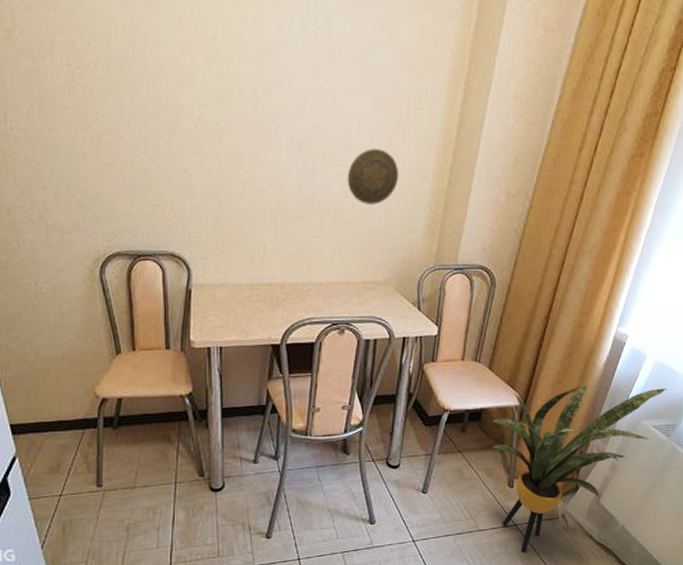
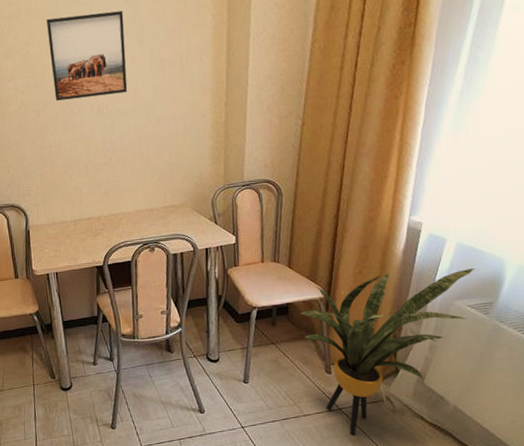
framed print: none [244,9,346,131] -> present [46,10,128,101]
decorative plate: present [347,148,400,205] -> none [139,99,183,145]

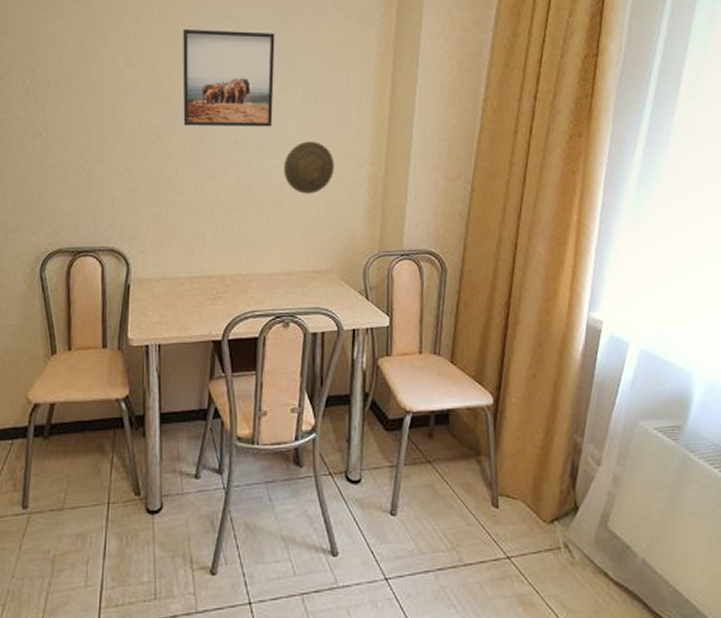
decorative plate: none [139,99,183,145] -> present [283,141,335,194]
house plant: present [300,268,476,436] -> none [463,379,661,596]

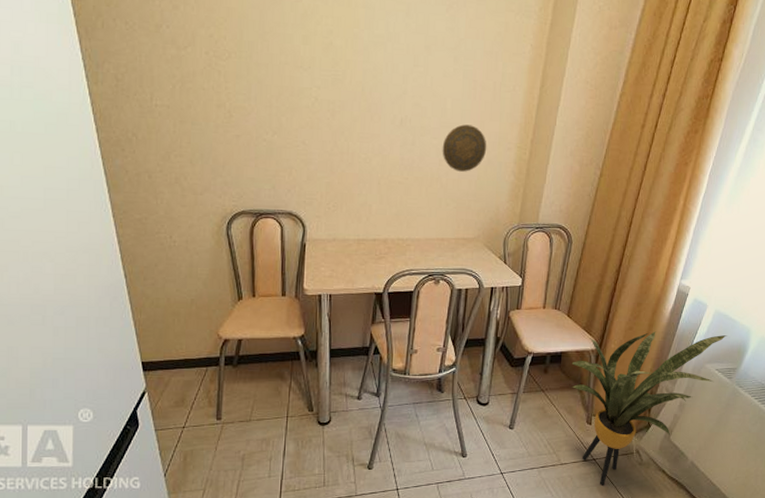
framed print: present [182,28,275,127] -> none [355,9,442,110]
house plant: none [463,379,661,596] -> present [571,331,727,486]

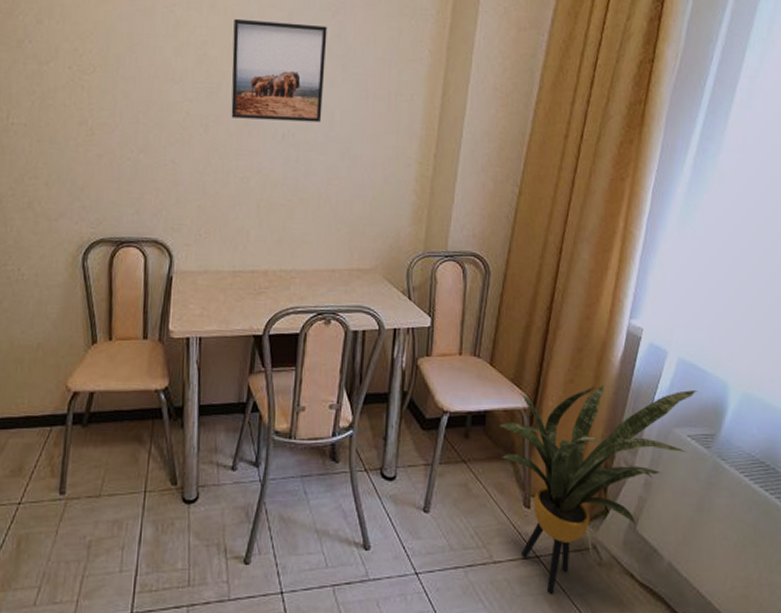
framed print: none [355,9,442,110] -> present [231,18,327,122]
decorative plate: present [442,124,487,172] -> none [330,138,383,192]

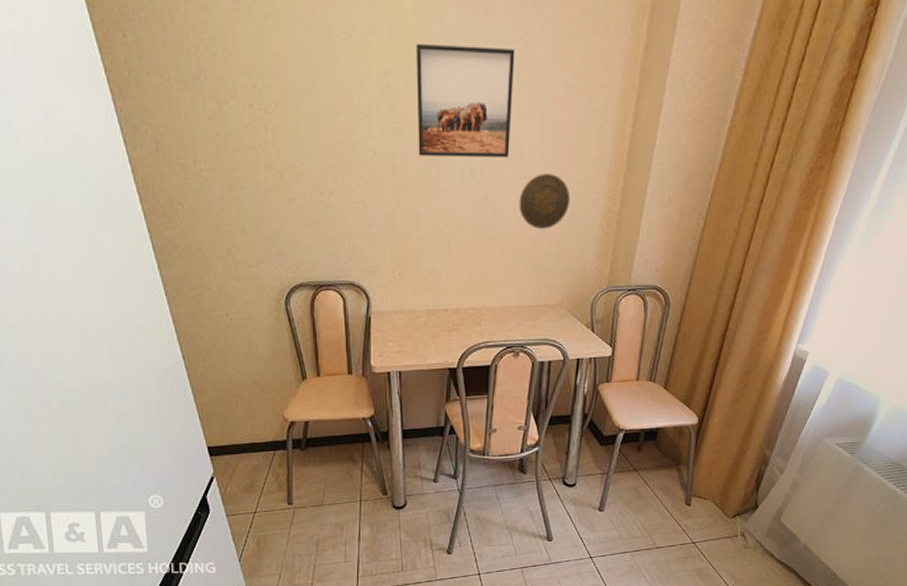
decorative plate: none [330,138,383,192] -> present [518,173,571,229]
house plant: present [499,385,698,594] -> none [668,403,851,570]

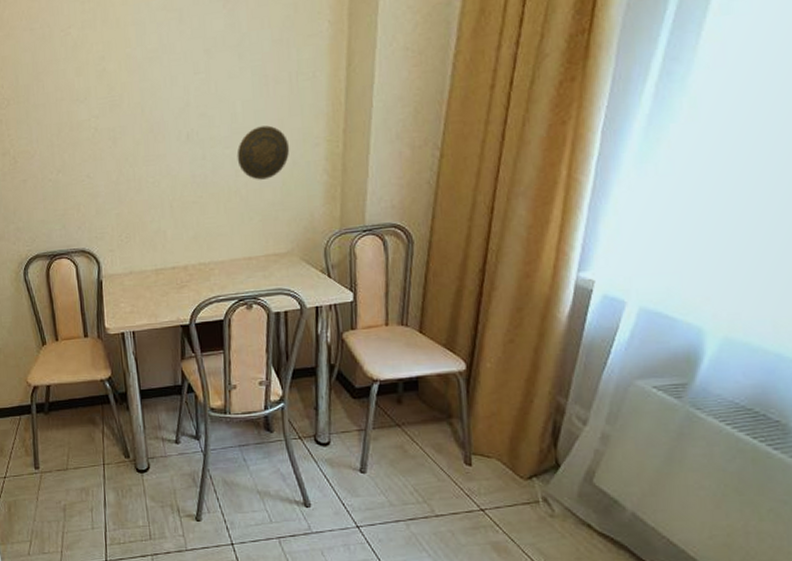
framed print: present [416,43,515,158] -> none [127,18,223,127]

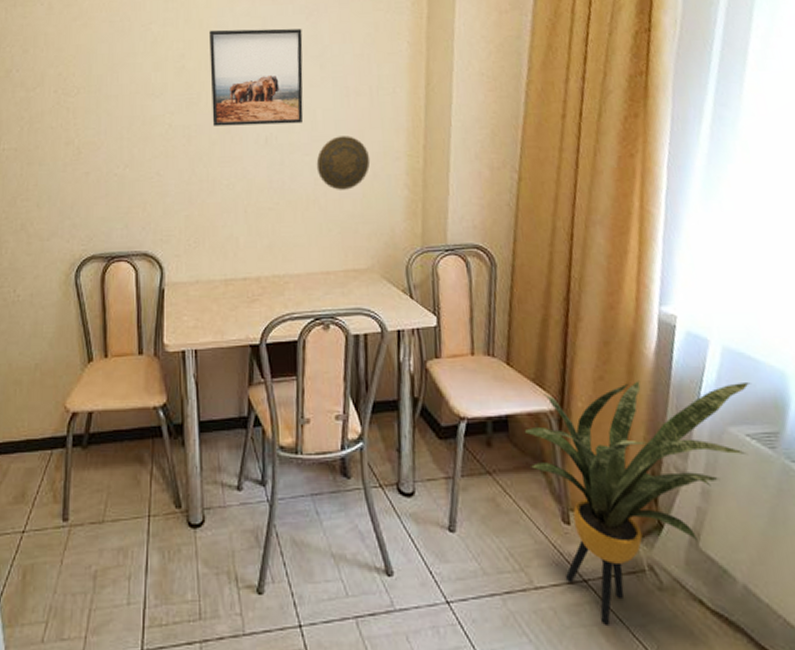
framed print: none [127,18,223,127] -> present [209,28,304,126]
house plant: none [433,340,665,544] -> present [524,381,751,625]

